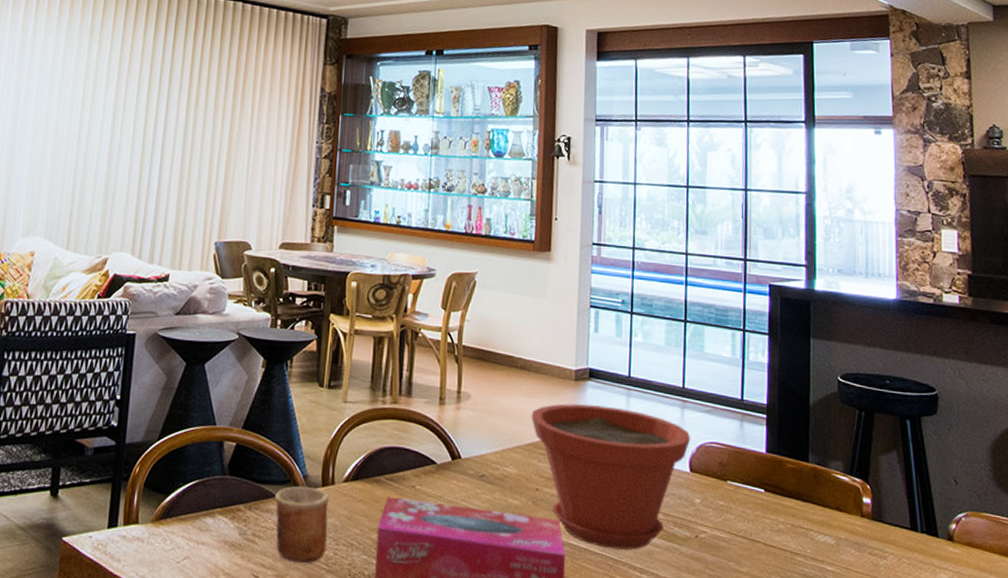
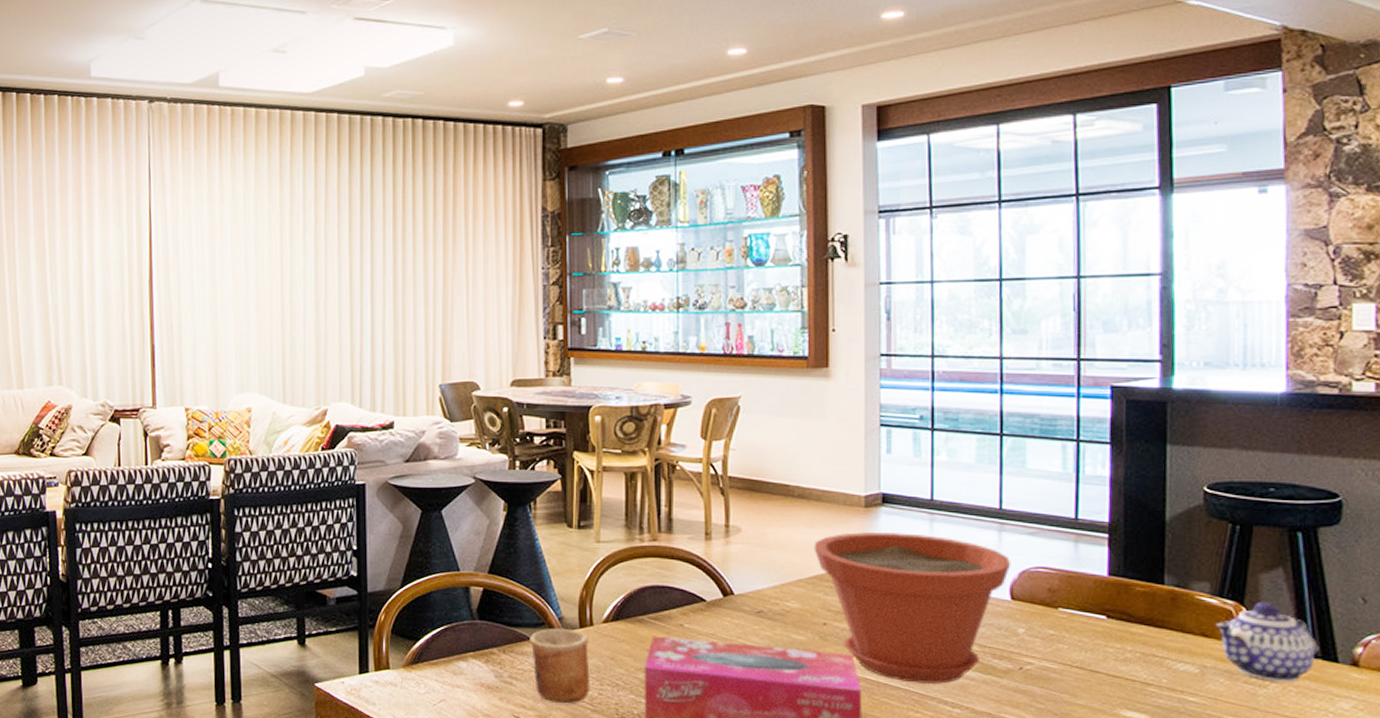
teapot: none [847,480,924,555] -> present [1215,601,1319,683]

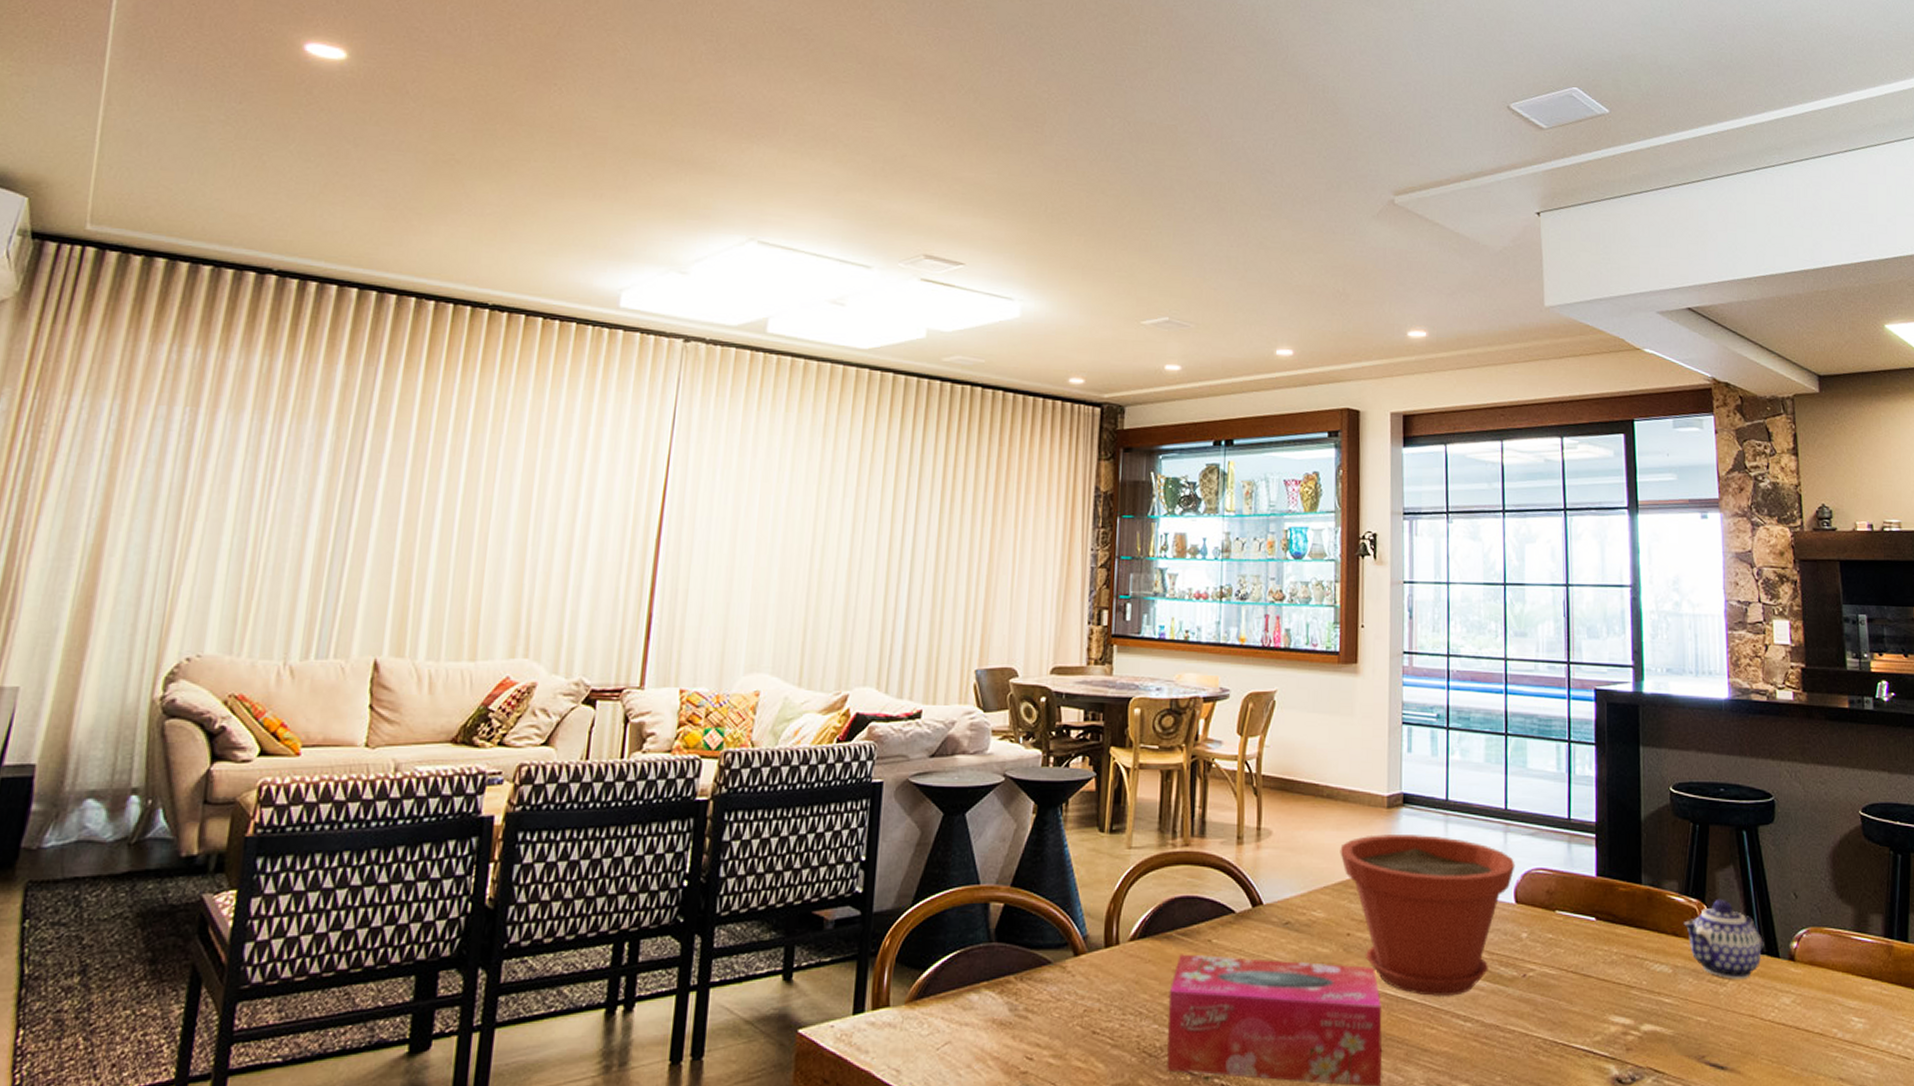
cup: present [530,628,590,704] -> none [1050,948,1113,1039]

